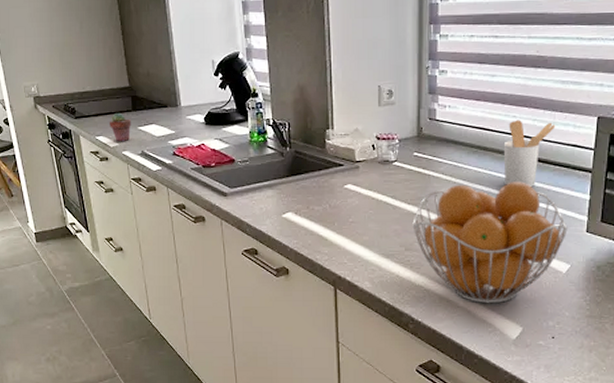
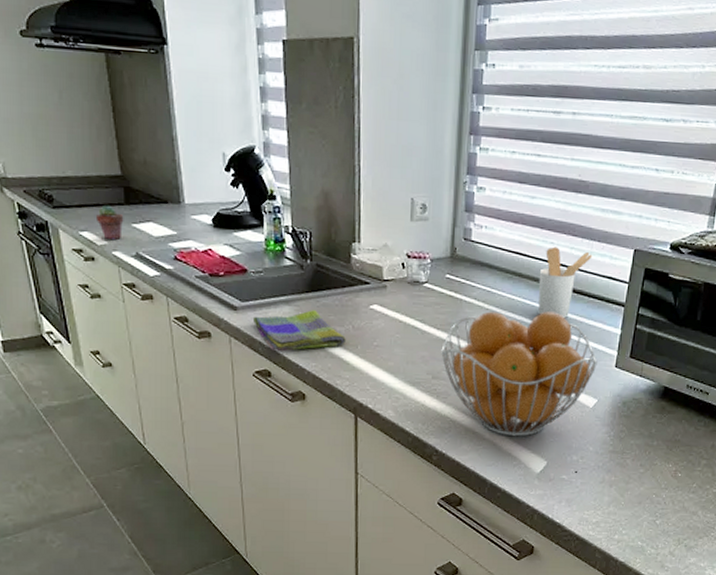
dish towel: none [241,192,323,232] -> present [254,310,346,352]

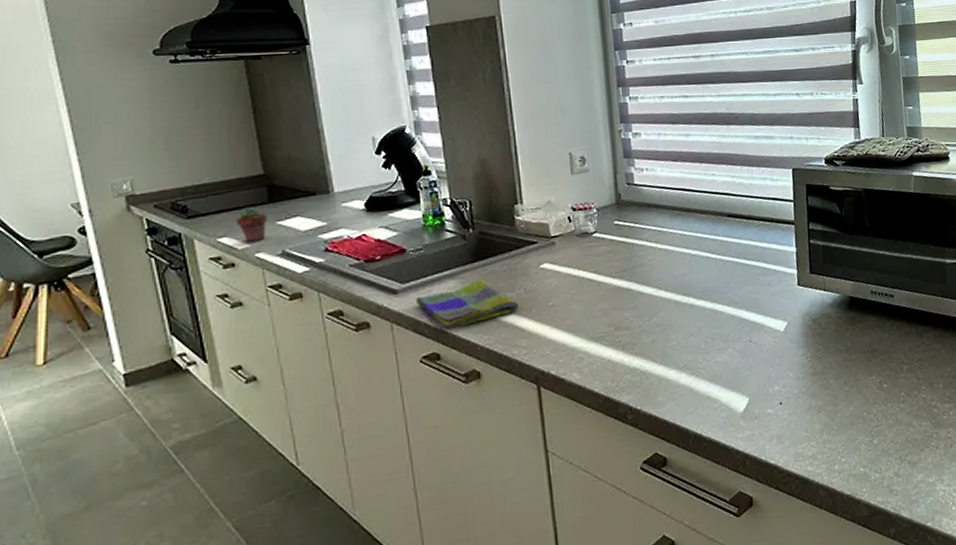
fruit basket: present [441,311,598,437] -> none [620,241,780,378]
utensil holder: present [538,246,593,318] -> none [706,177,755,246]

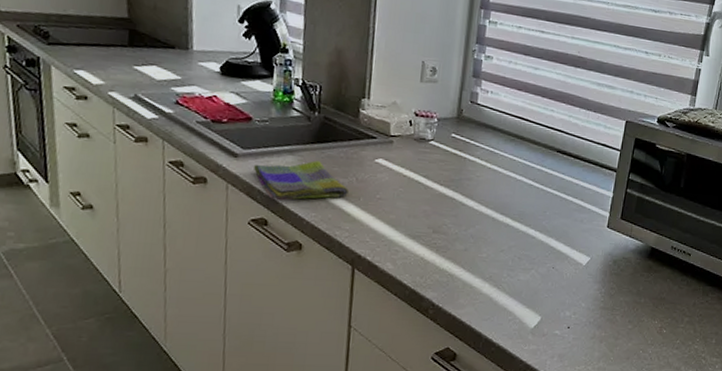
potted succulent: present [235,206,268,242] -> none [94,45,126,80]

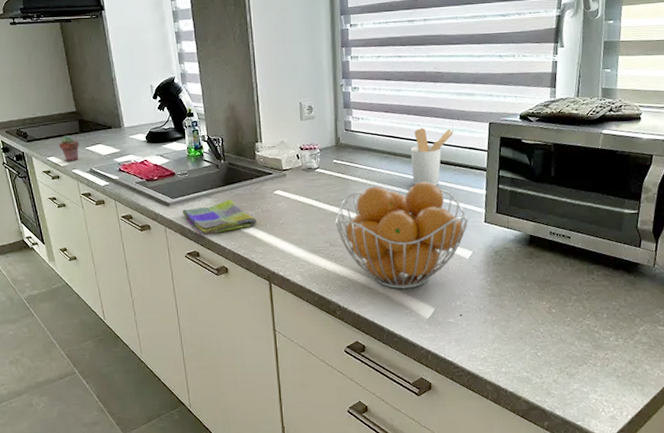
potted succulent: none [94,45,126,80] -> present [58,135,80,161]
fruit basket: none [443,170,591,293] -> present [335,181,469,290]
utensil holder: none [537,114,589,180] -> present [410,128,454,185]

